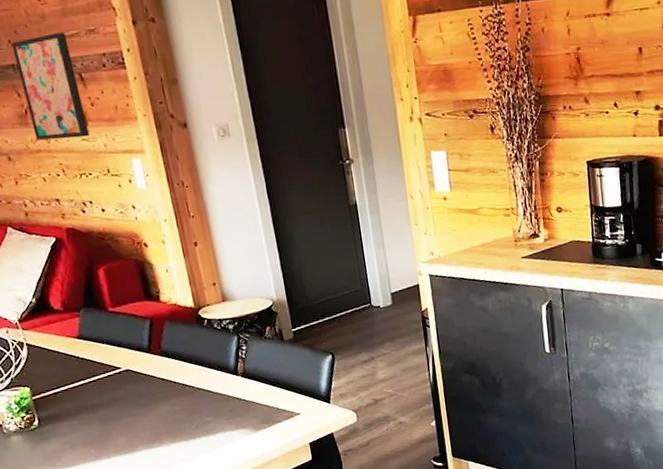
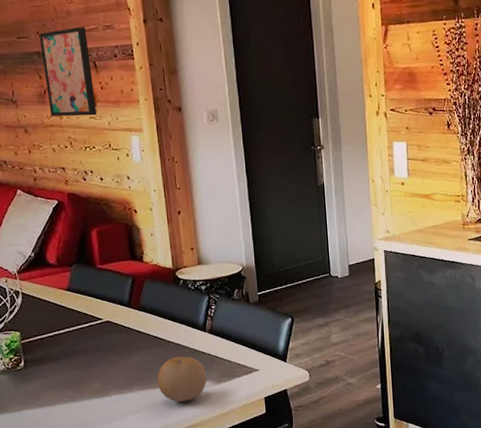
fruit: none [188,403,245,454] -> present [157,356,207,402]

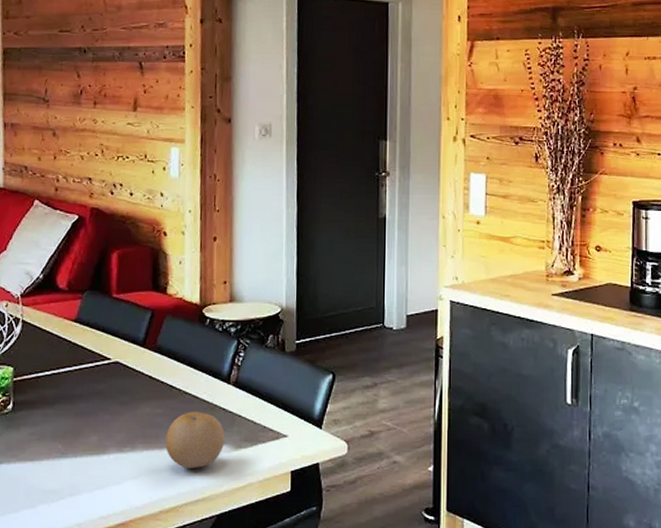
wall art: present [38,27,98,117] -> none [83,23,137,121]

